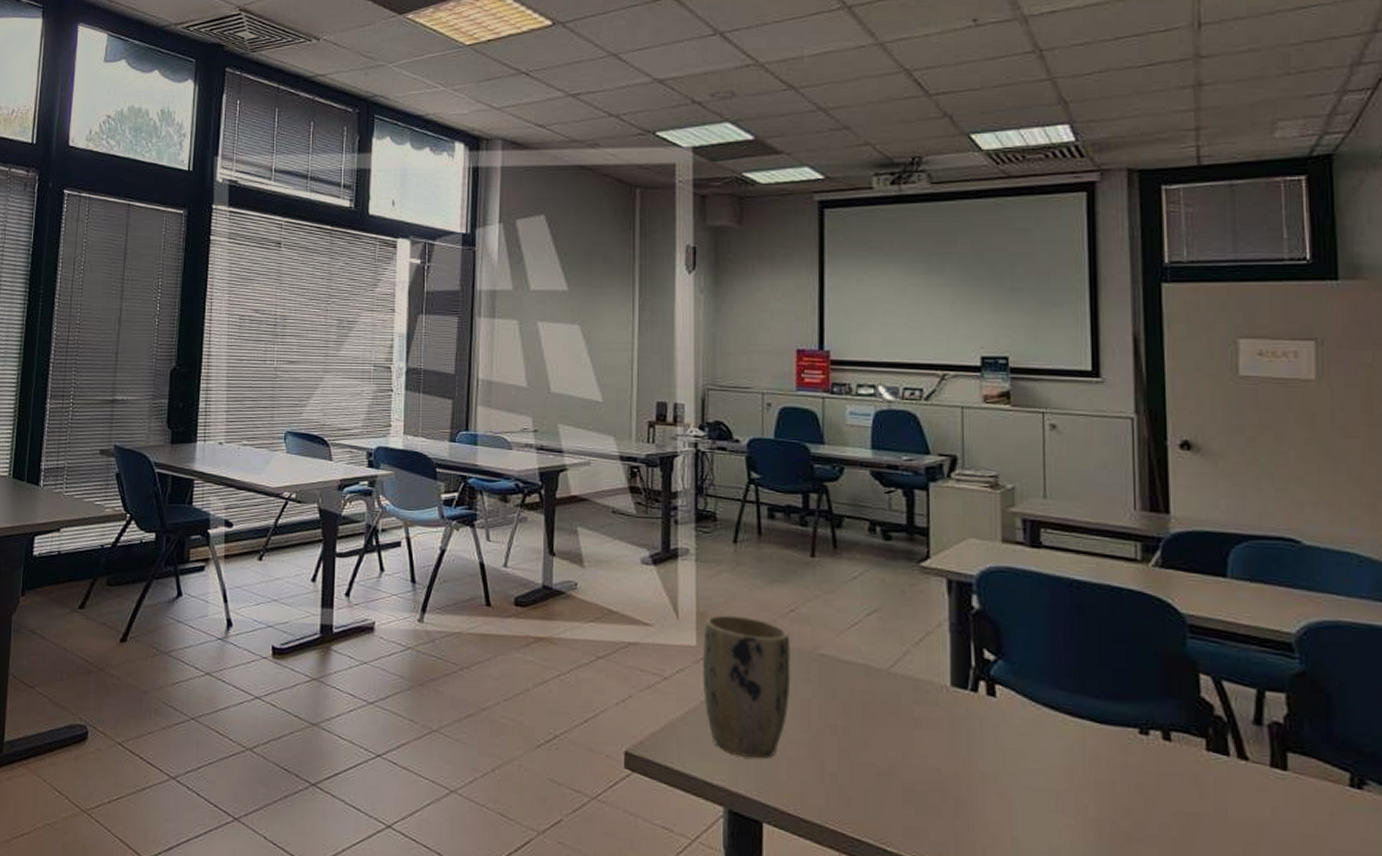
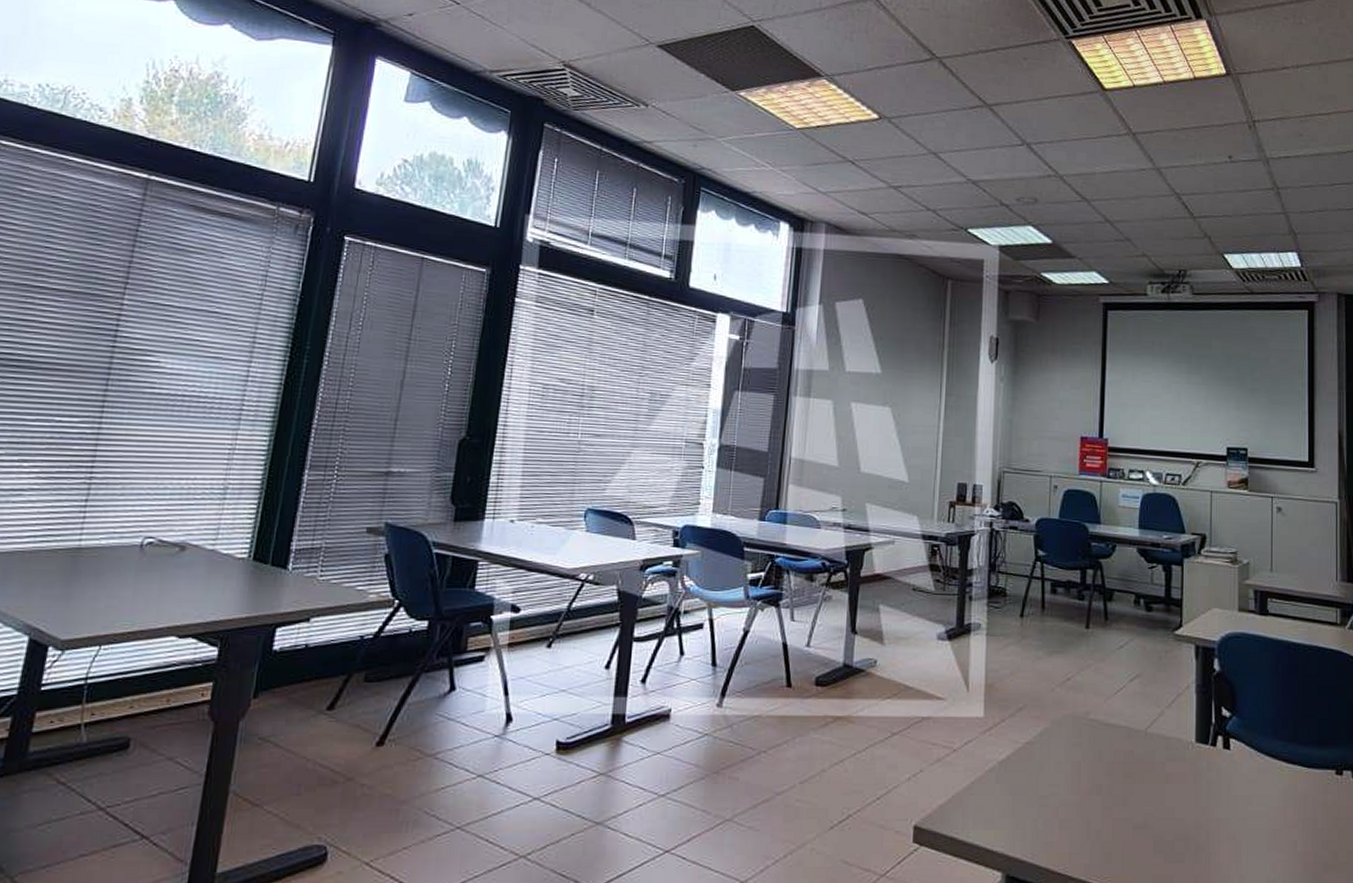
plant pot: present [703,615,791,759] -> none [988,686,1066,823]

